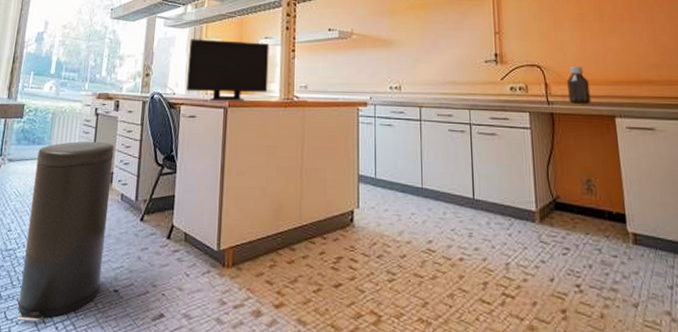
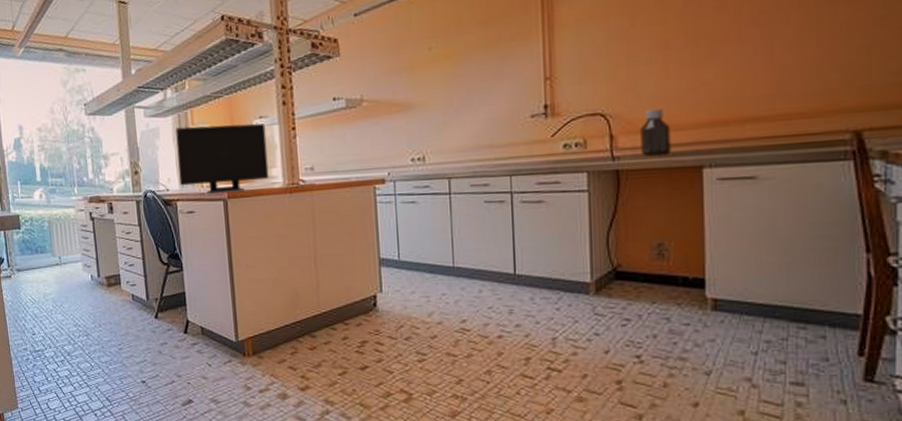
pedal bin: present [17,141,114,323] -> none [43,245,128,411]

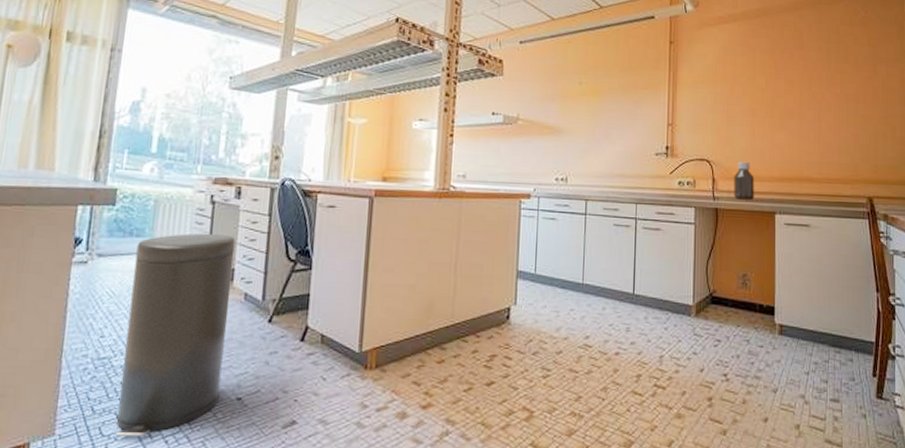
pedal bin: none [43,245,128,411] -> present [116,233,236,437]
computer monitor: present [175,123,269,195] -> none [325,117,424,191]

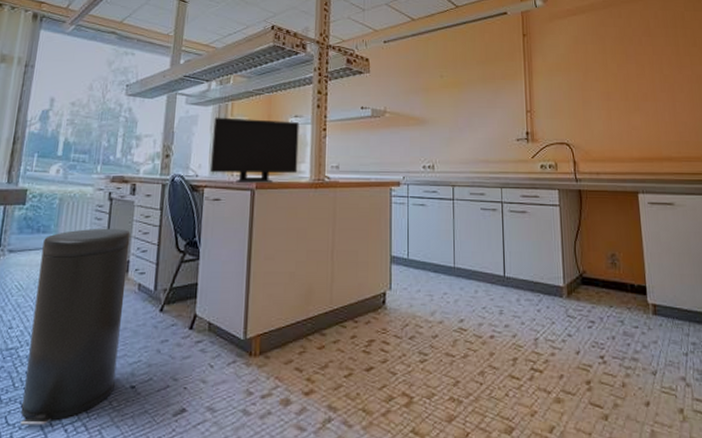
computer monitor: none [325,117,424,191] -> present [210,117,299,184]
bottle: present [733,161,755,200] -> none [593,143,617,181]

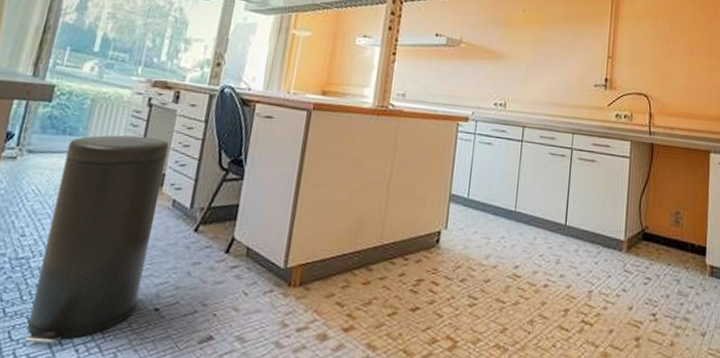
computer monitor: present [210,117,299,184] -> none [265,28,368,105]

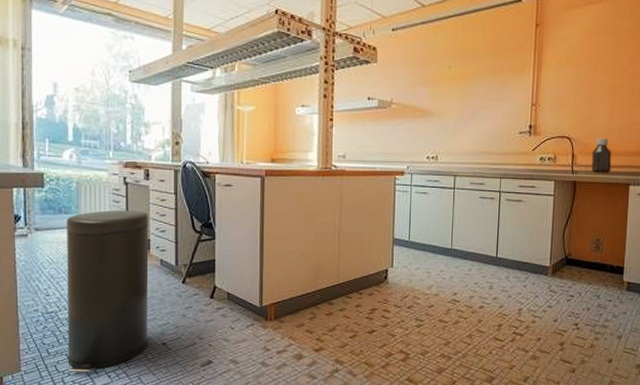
bottle: none [669,98,691,138] -> present [591,137,612,173]

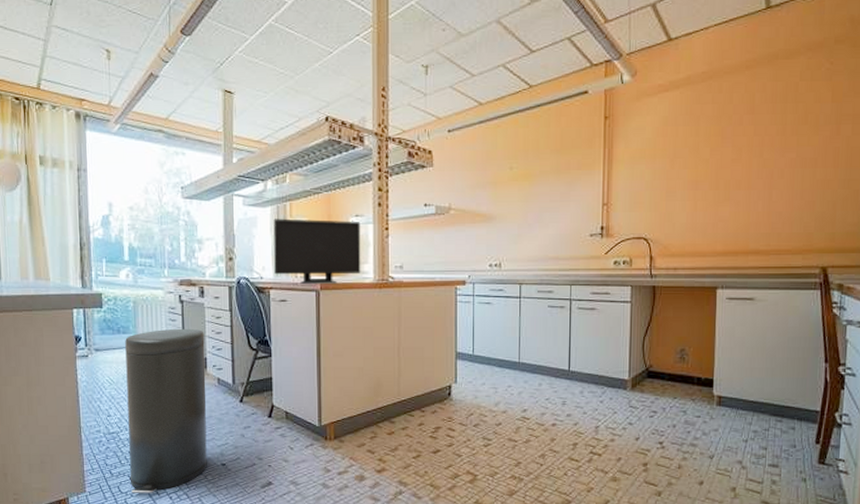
computer monitor: none [221,105,306,171] -> present [273,218,361,285]
bottle: present [591,137,612,173] -> none [672,237,696,276]

